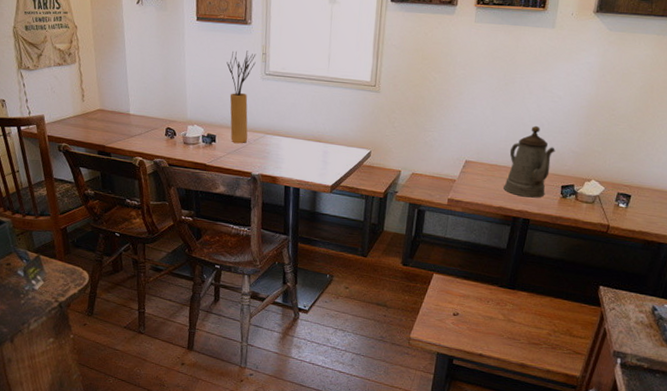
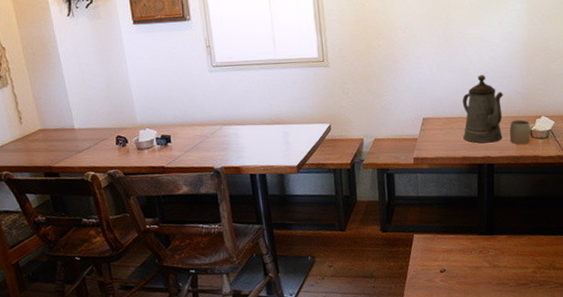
vase: present [226,50,257,144] -> none [171,46,205,140]
mug: none [552,179,578,206] -> present [509,119,532,145]

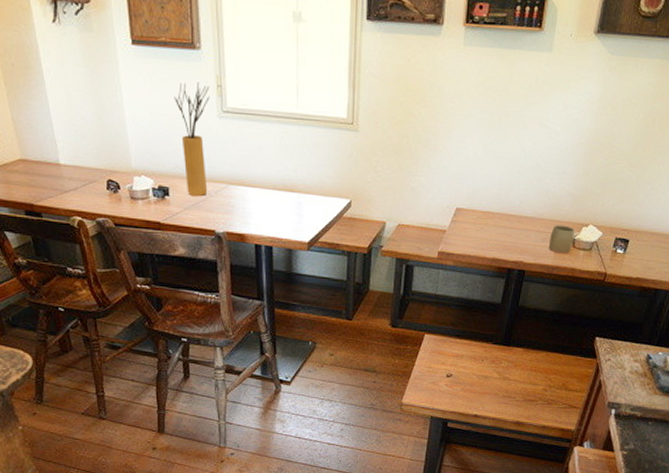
vase: none [171,46,205,140] -> present [174,82,210,197]
coffee pot: present [462,74,503,143] -> none [497,166,552,247]

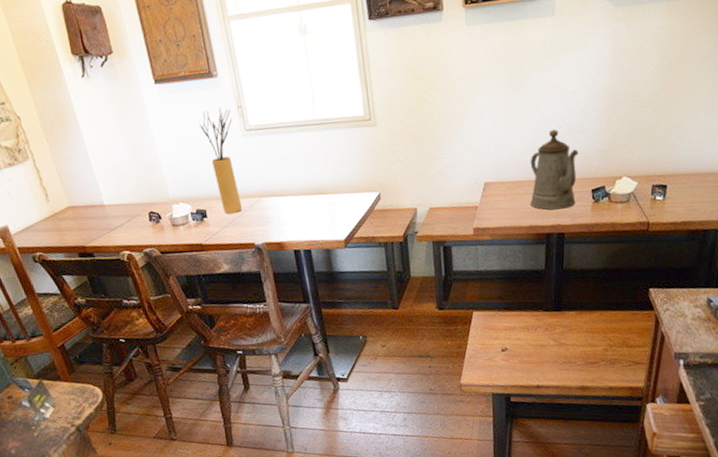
coffee pot: none [497,166,552,247] -> present [530,129,579,210]
mug: present [548,225,576,254] -> none [584,181,610,211]

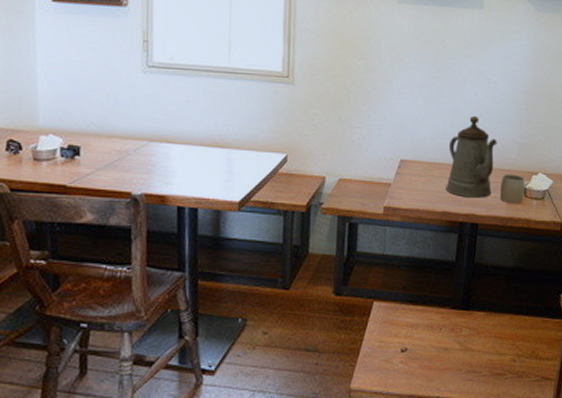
vase: present [199,107,243,215] -> none [94,37,135,156]
mug: none [584,181,610,211] -> present [499,174,526,204]

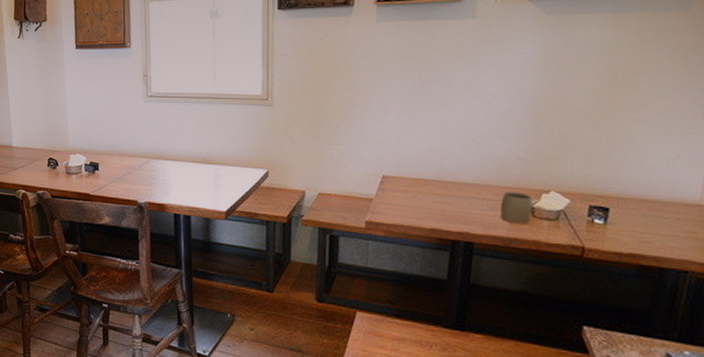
coffee pot: present [446,115,497,198] -> none [434,130,496,216]

